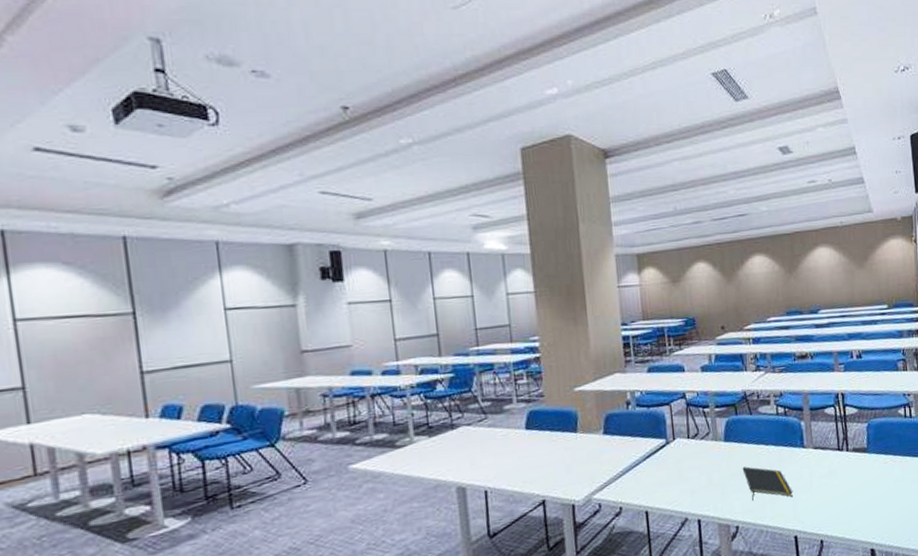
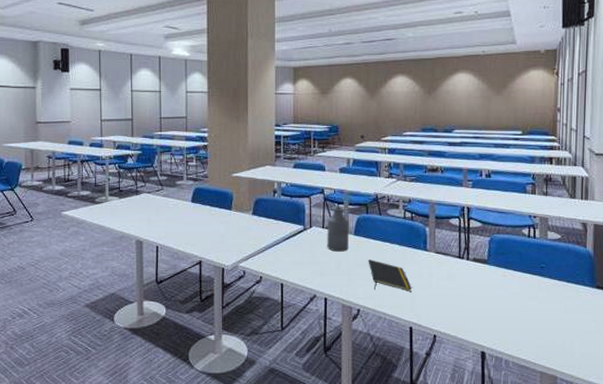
bottle: none [692,410,720,464] -> present [327,206,349,252]

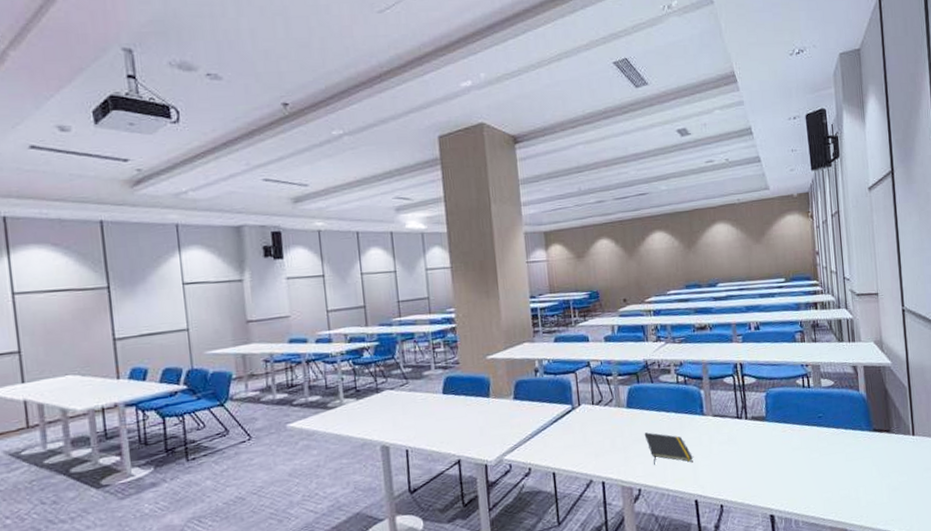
bottle: present [327,206,349,252] -> none [596,378,623,429]

